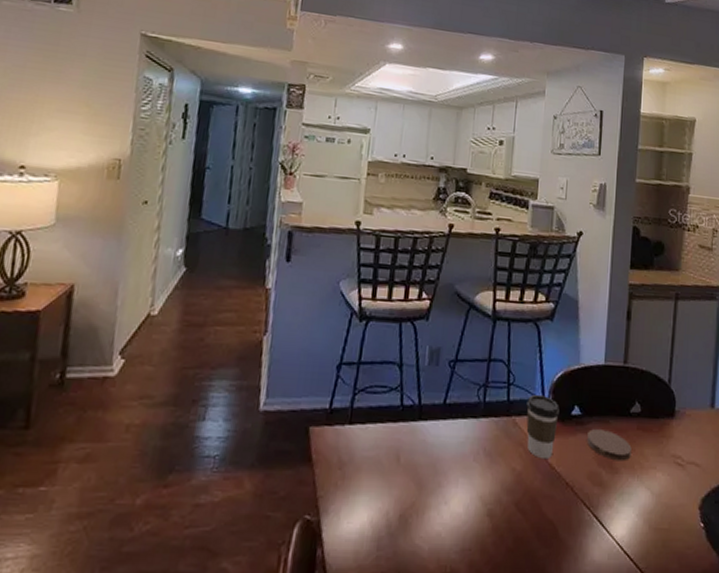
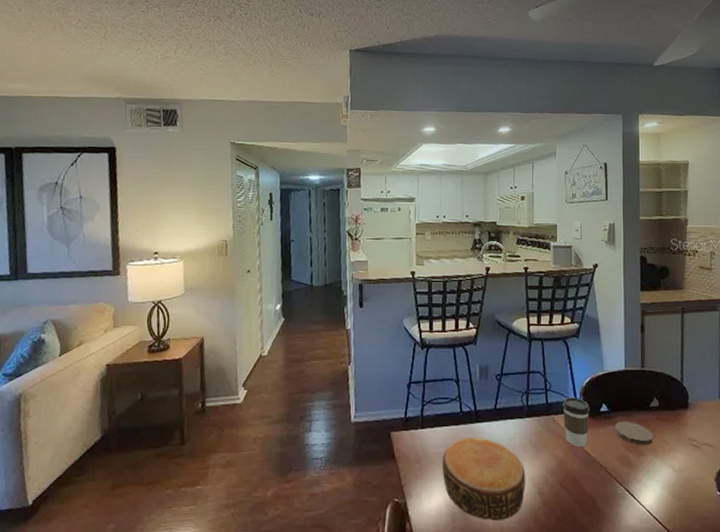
bowl: none [370,438,475,549] -> present [442,437,526,520]

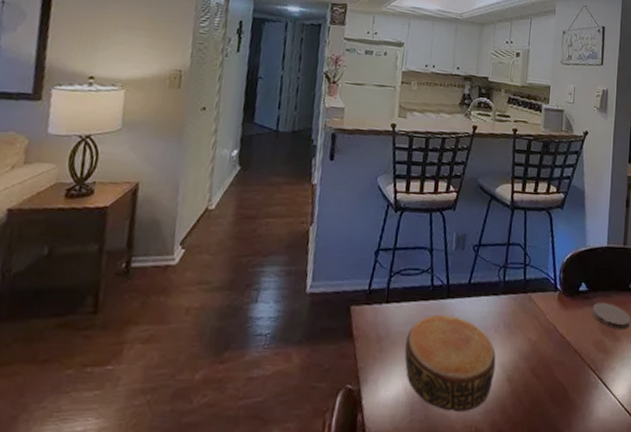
coffee cup: present [562,396,590,447] -> none [540,273,569,329]

